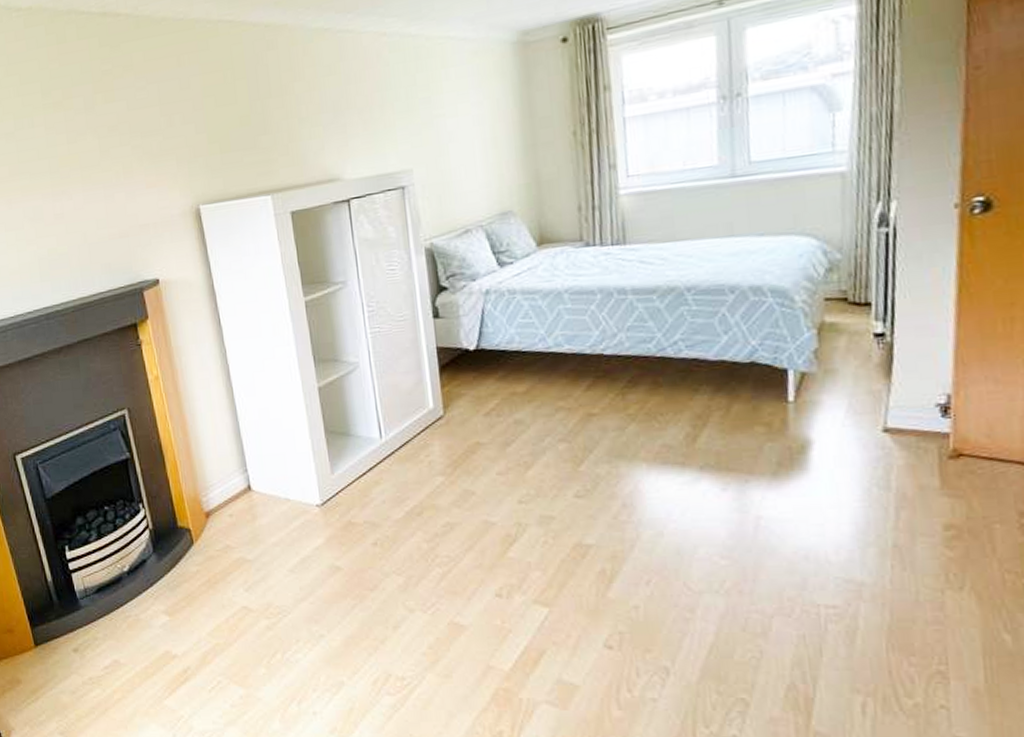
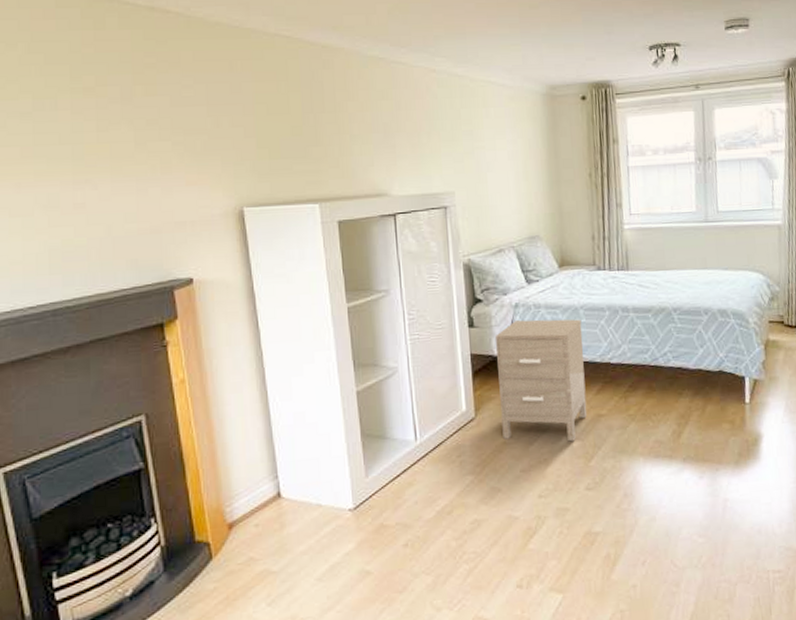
nightstand: none [464,304,575,444] -> present [496,319,587,442]

